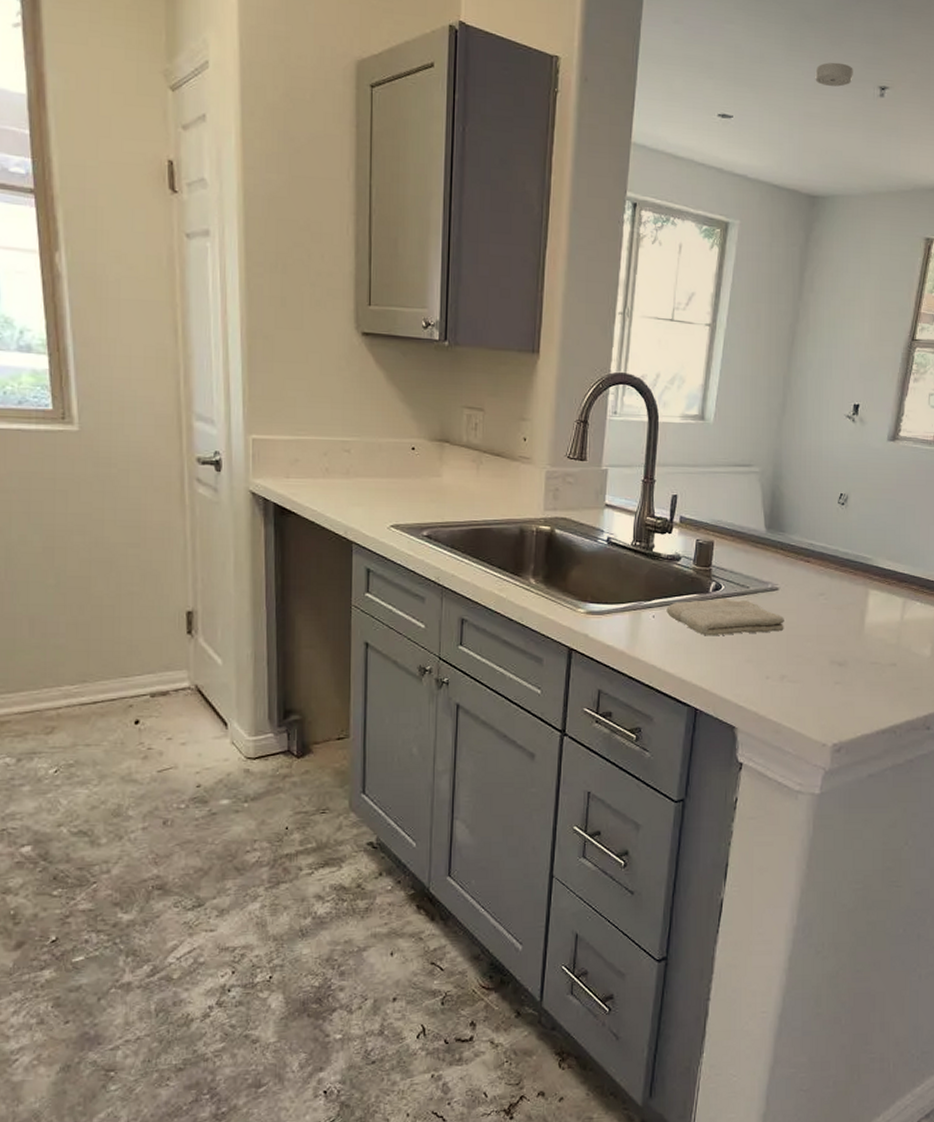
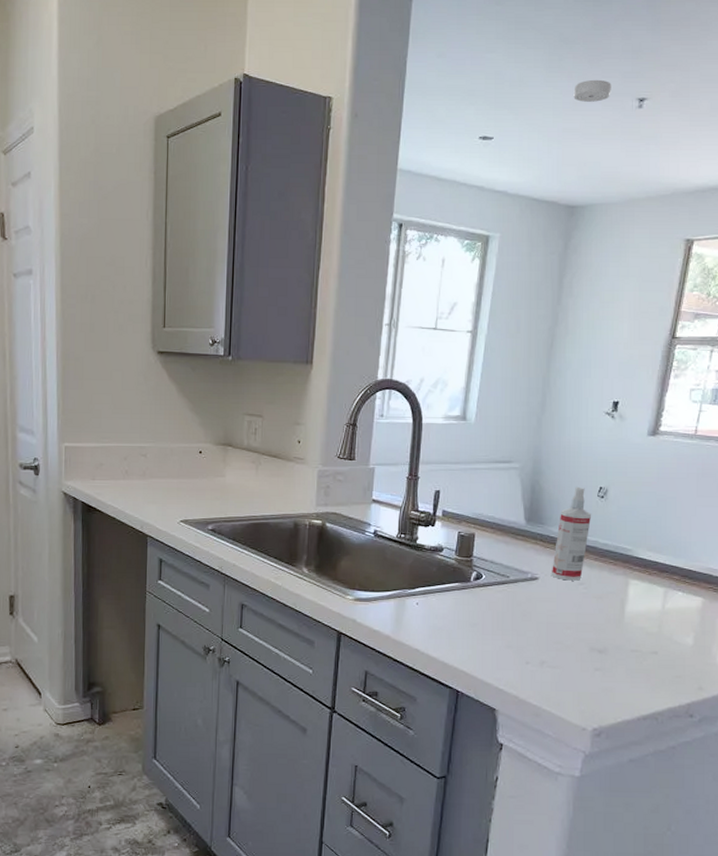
washcloth: present [666,597,784,636] -> none [429,586,544,623]
spray bottle: none [792,493,833,591] -> present [552,486,592,581]

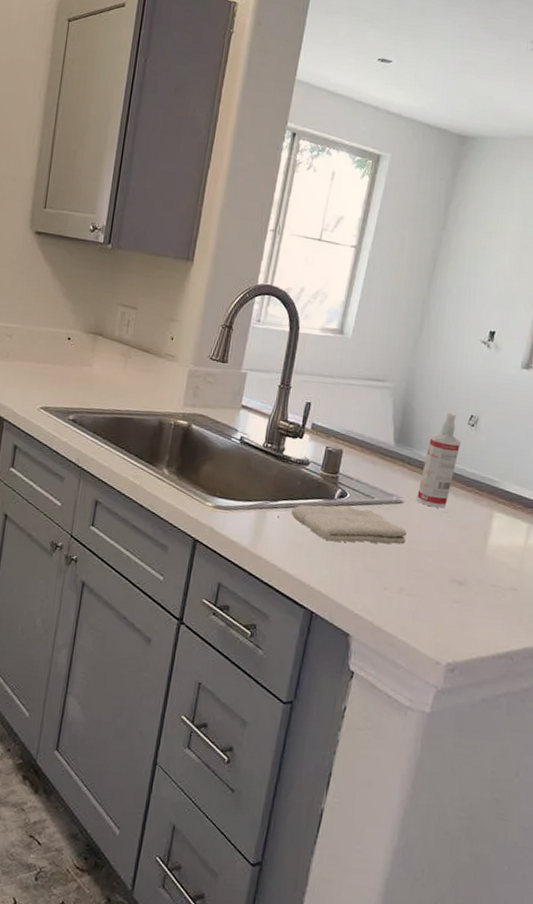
washcloth: none [429,586,544,623] -> present [291,505,407,544]
smoke detector: present [573,79,611,102] -> none [472,18,509,40]

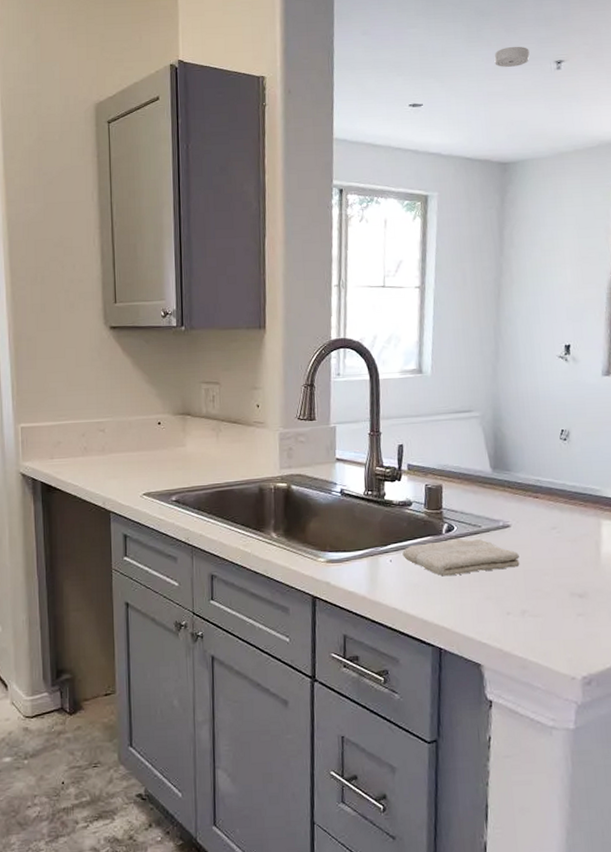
spray bottle: present [417,412,462,508] -> none [522,431,557,526]
smoke detector: none [472,18,509,40] -> present [494,46,530,67]

